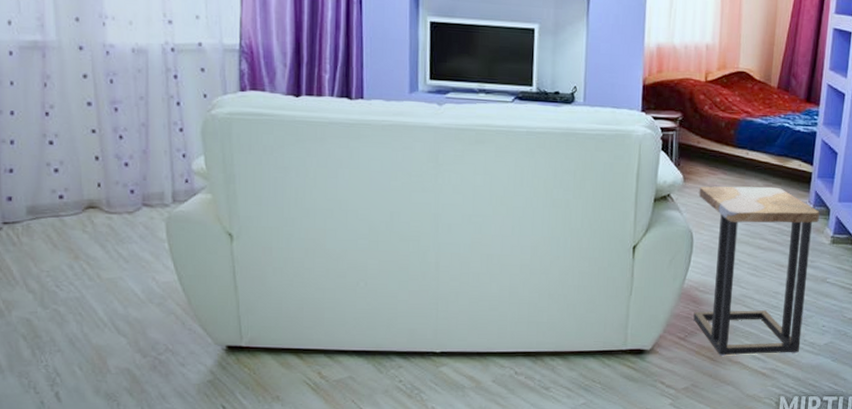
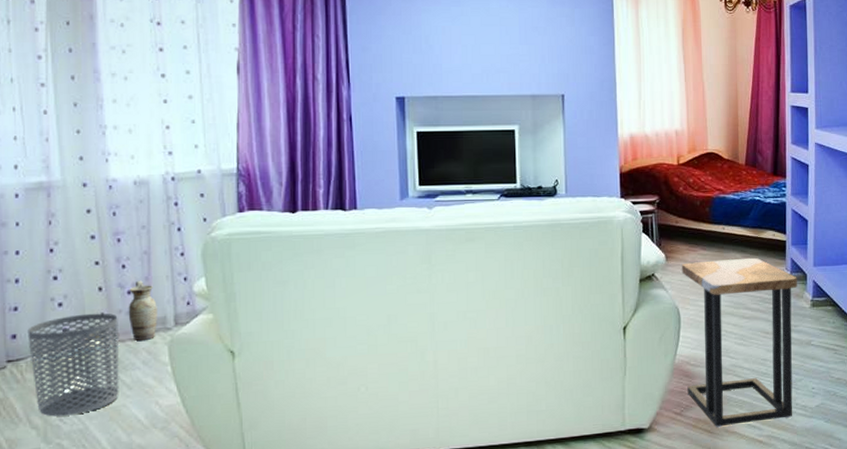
waste bin: none [23,182,116,283] -> present [27,313,119,417]
ceramic jug: none [125,153,155,215] -> present [128,280,157,341]

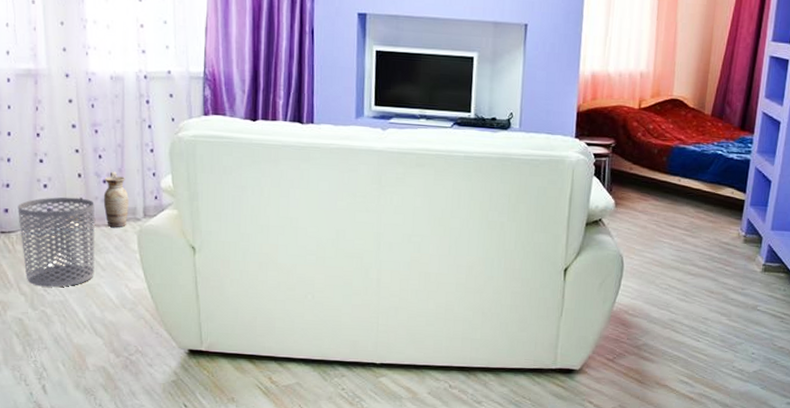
side table: present [681,257,797,428] -> none [622,211,752,380]

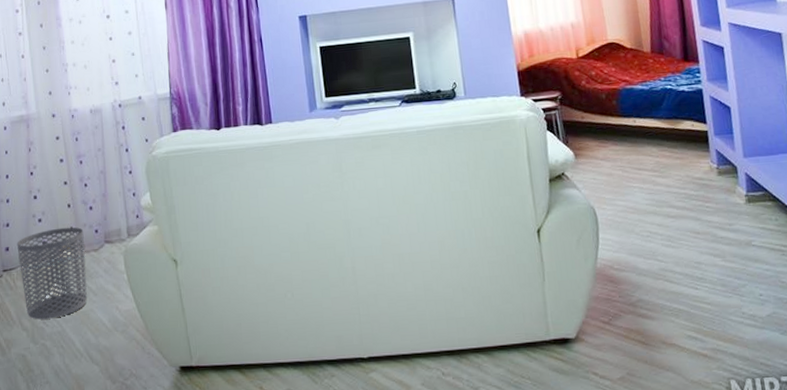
ceramic jug: present [103,171,129,227] -> none [90,197,114,251]

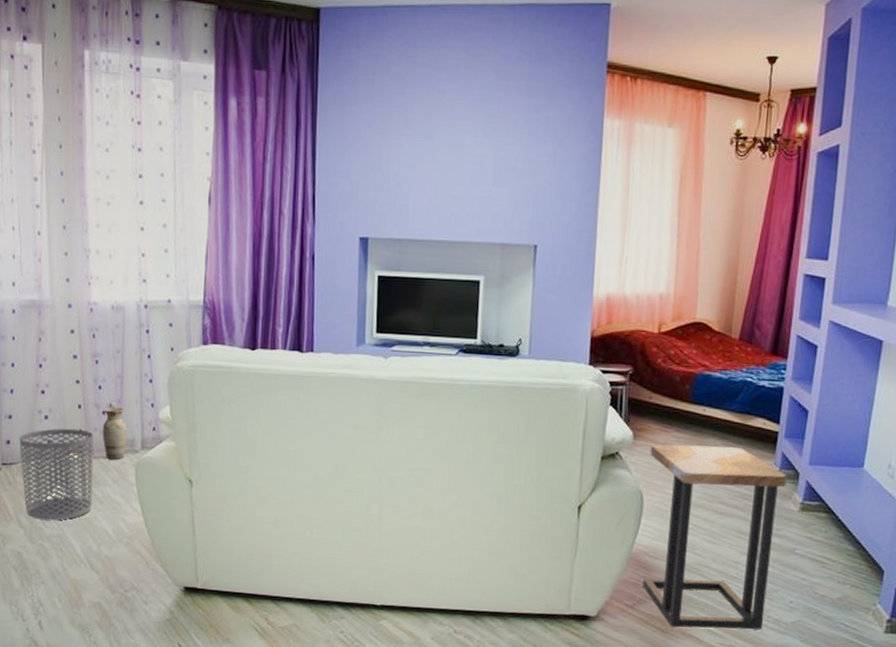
ceramic jug: none [90,197,114,251] -> present [102,402,127,460]
side table: none [592,151,740,340] -> present [643,444,787,631]

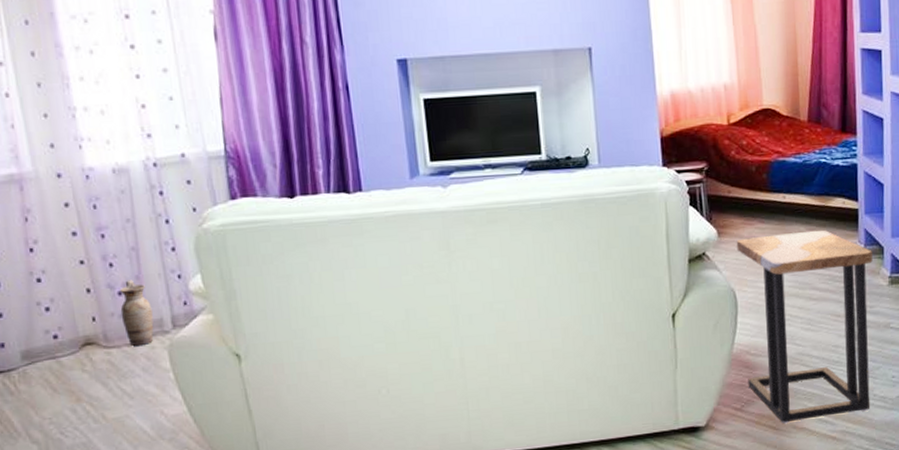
waste bin: present [19,428,94,521] -> none [16,316,121,430]

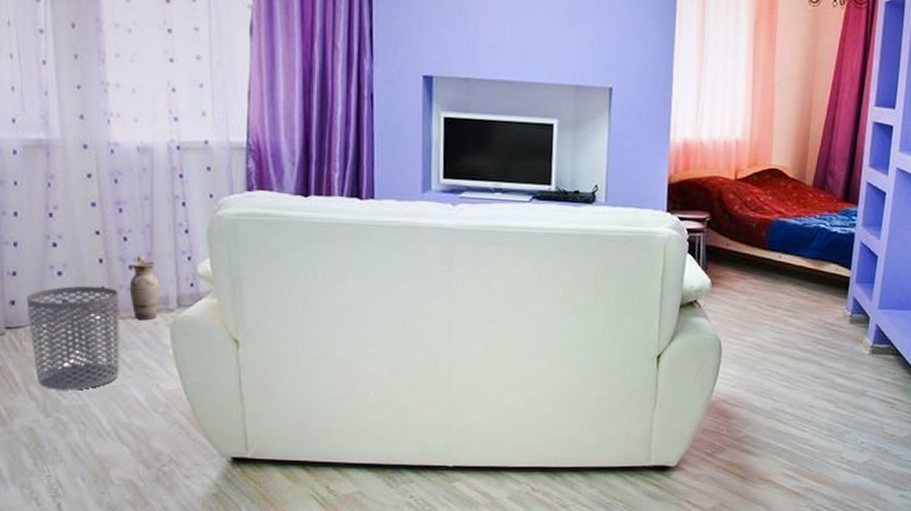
waste bin: none [16,316,121,430] -> present [26,285,119,390]
side table: present [736,230,873,424] -> none [722,291,858,475]

